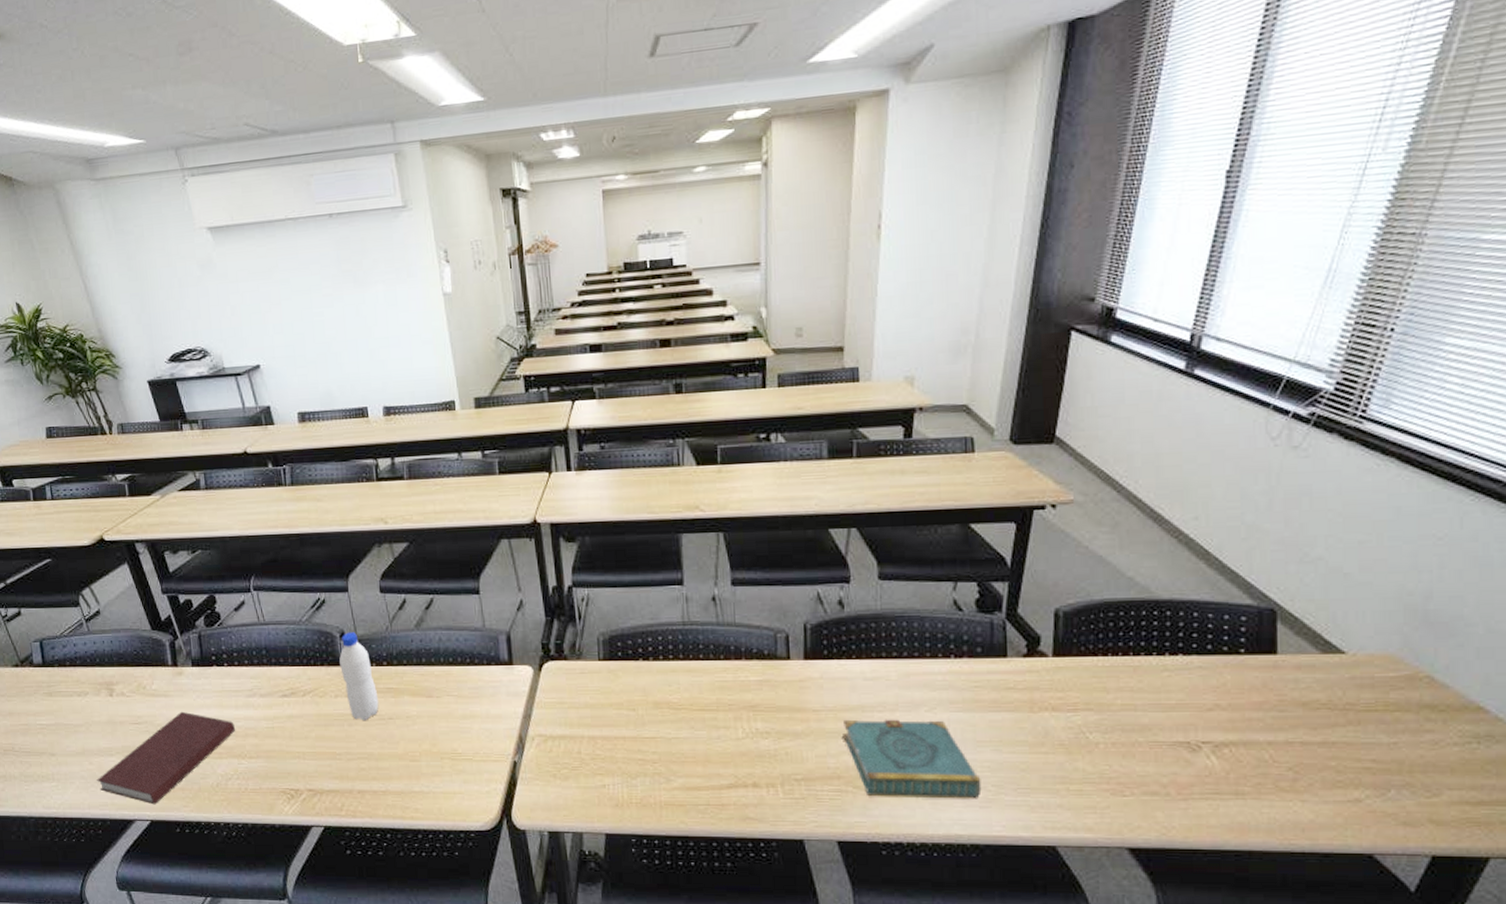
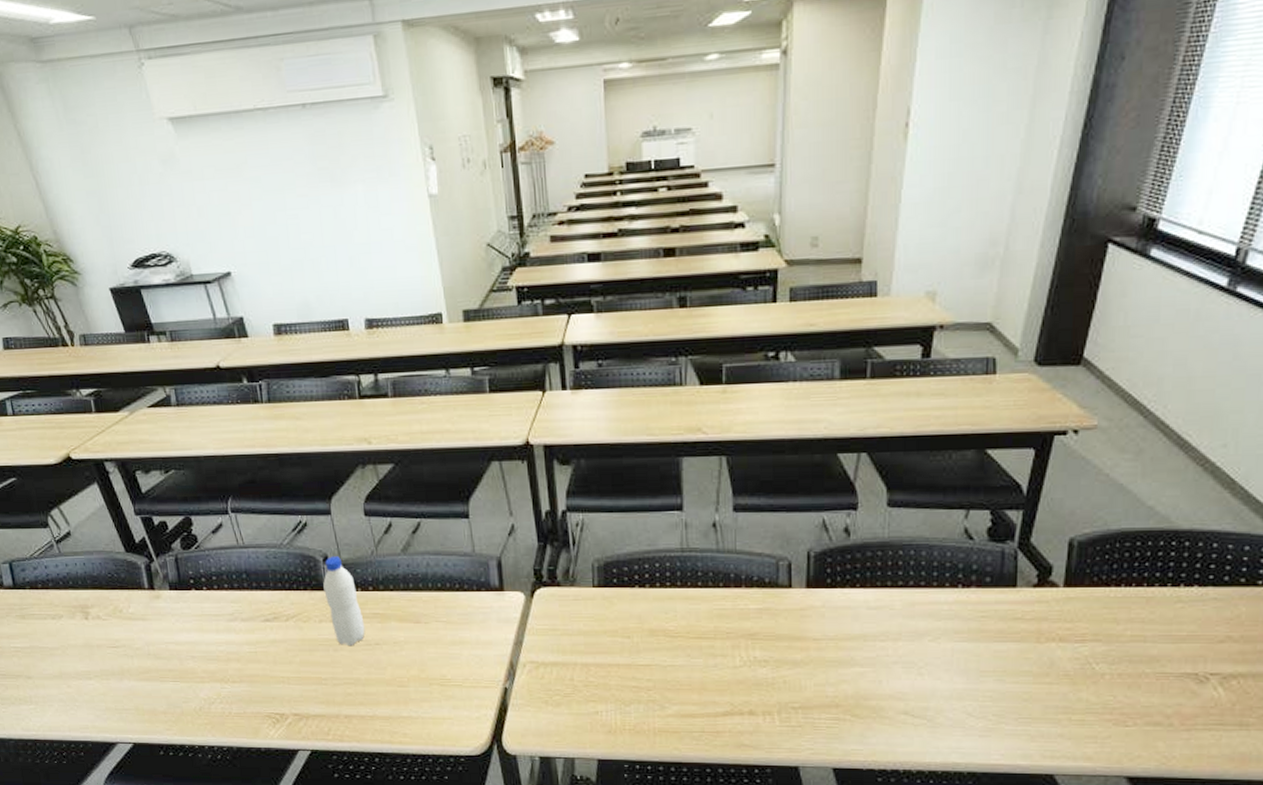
notebook: present [97,711,235,805] -> none [76,635,217,728]
book: present [843,719,982,799] -> none [843,648,982,728]

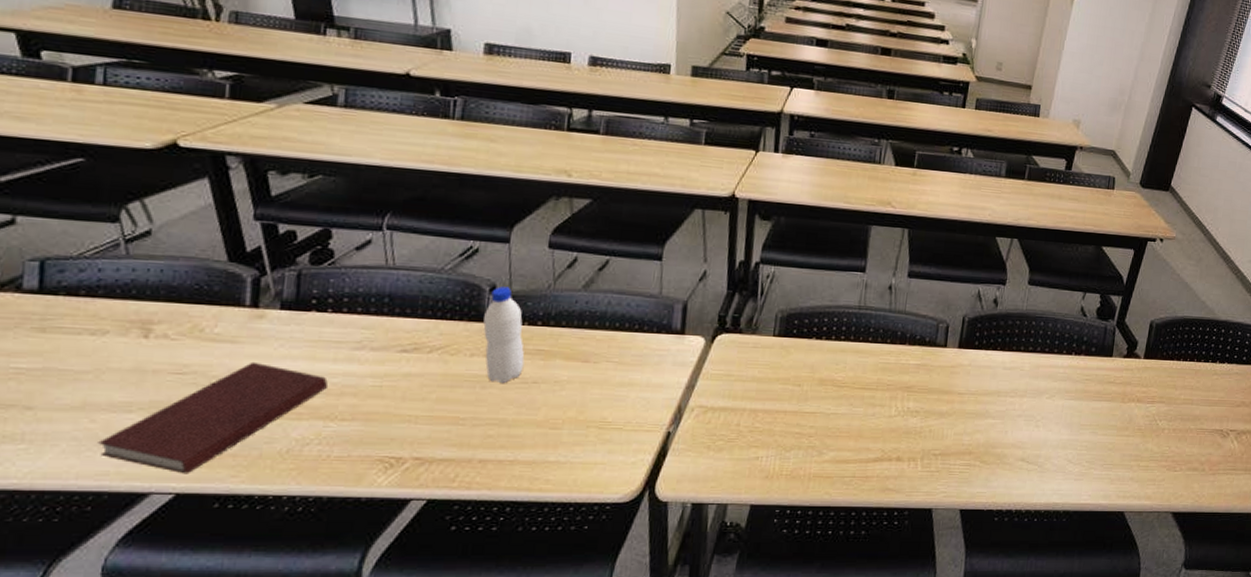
notebook: none [76,635,217,728] -> present [98,361,328,474]

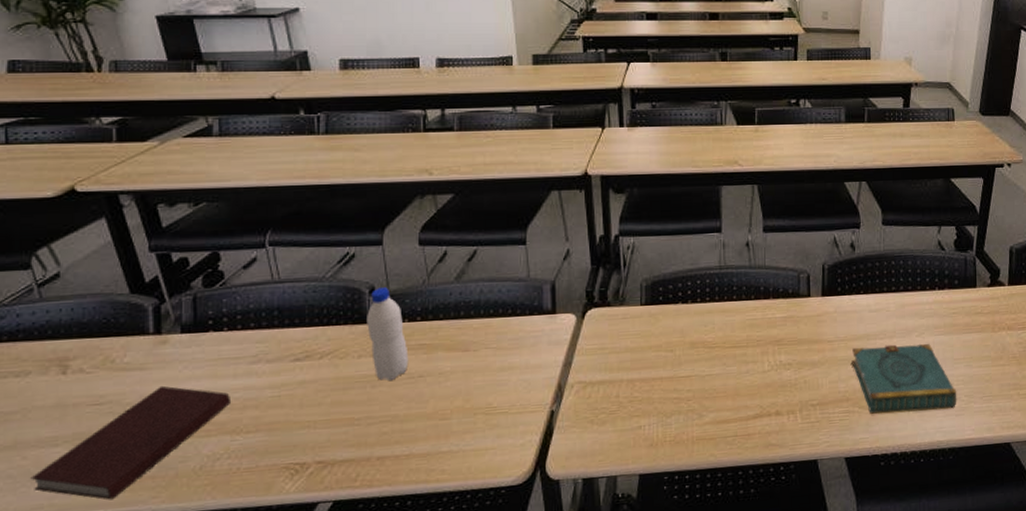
book: none [979,402,1079,473] -> present [851,343,957,414]

